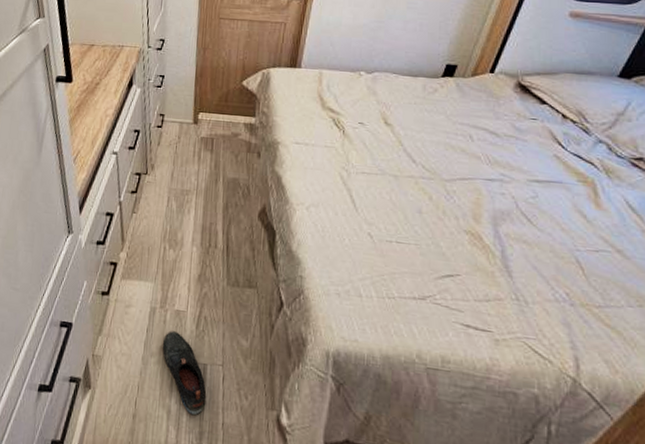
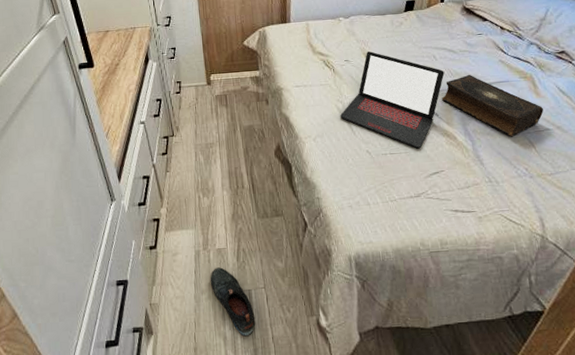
laptop: none [343,117,480,243] -> present [340,51,445,149]
book: none [472,165,602,251] -> present [442,74,544,136]

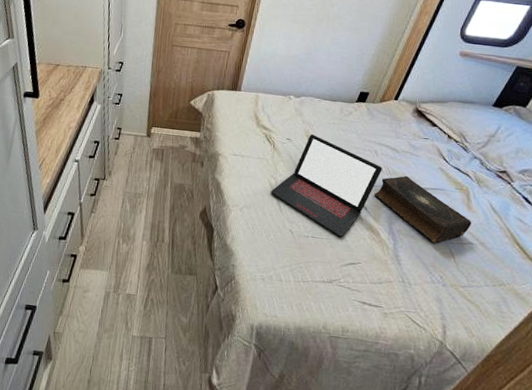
shoe: present [210,267,256,337] -> none [114,311,152,380]

